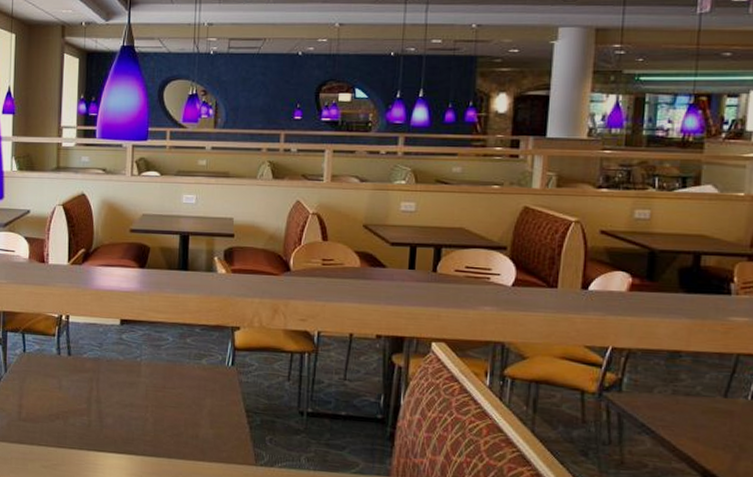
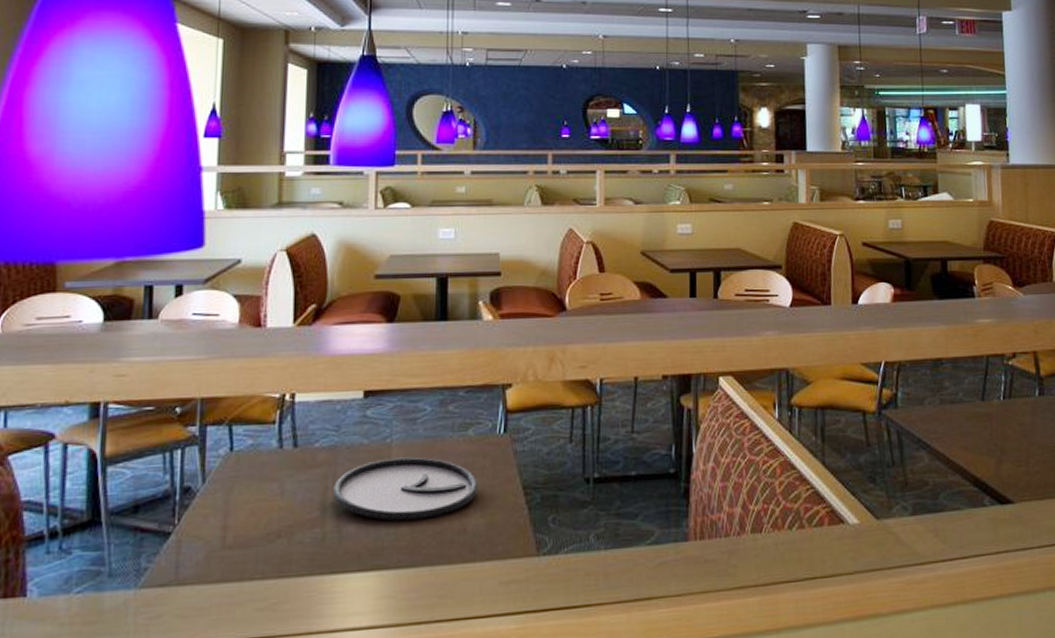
plate: none [97,373,209,423] -> present [333,457,479,521]

